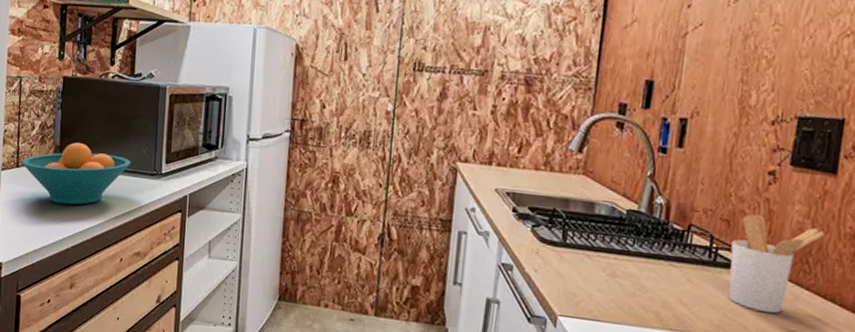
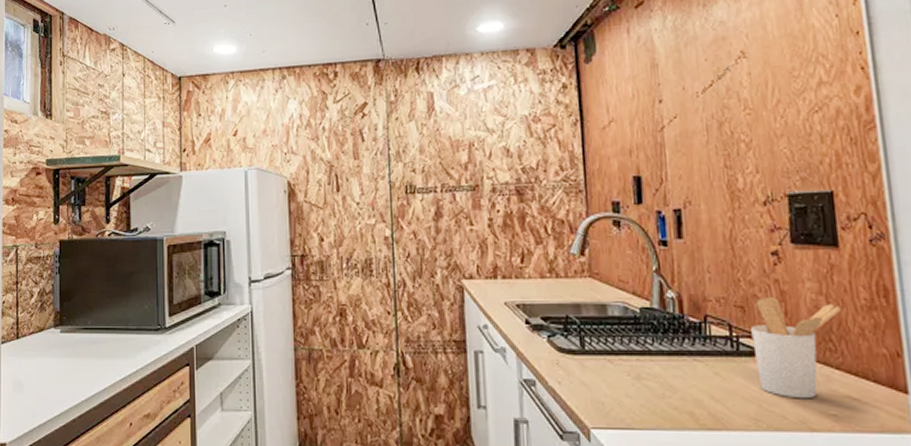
fruit bowl: present [21,142,131,205] -> none [21,306,134,372]

